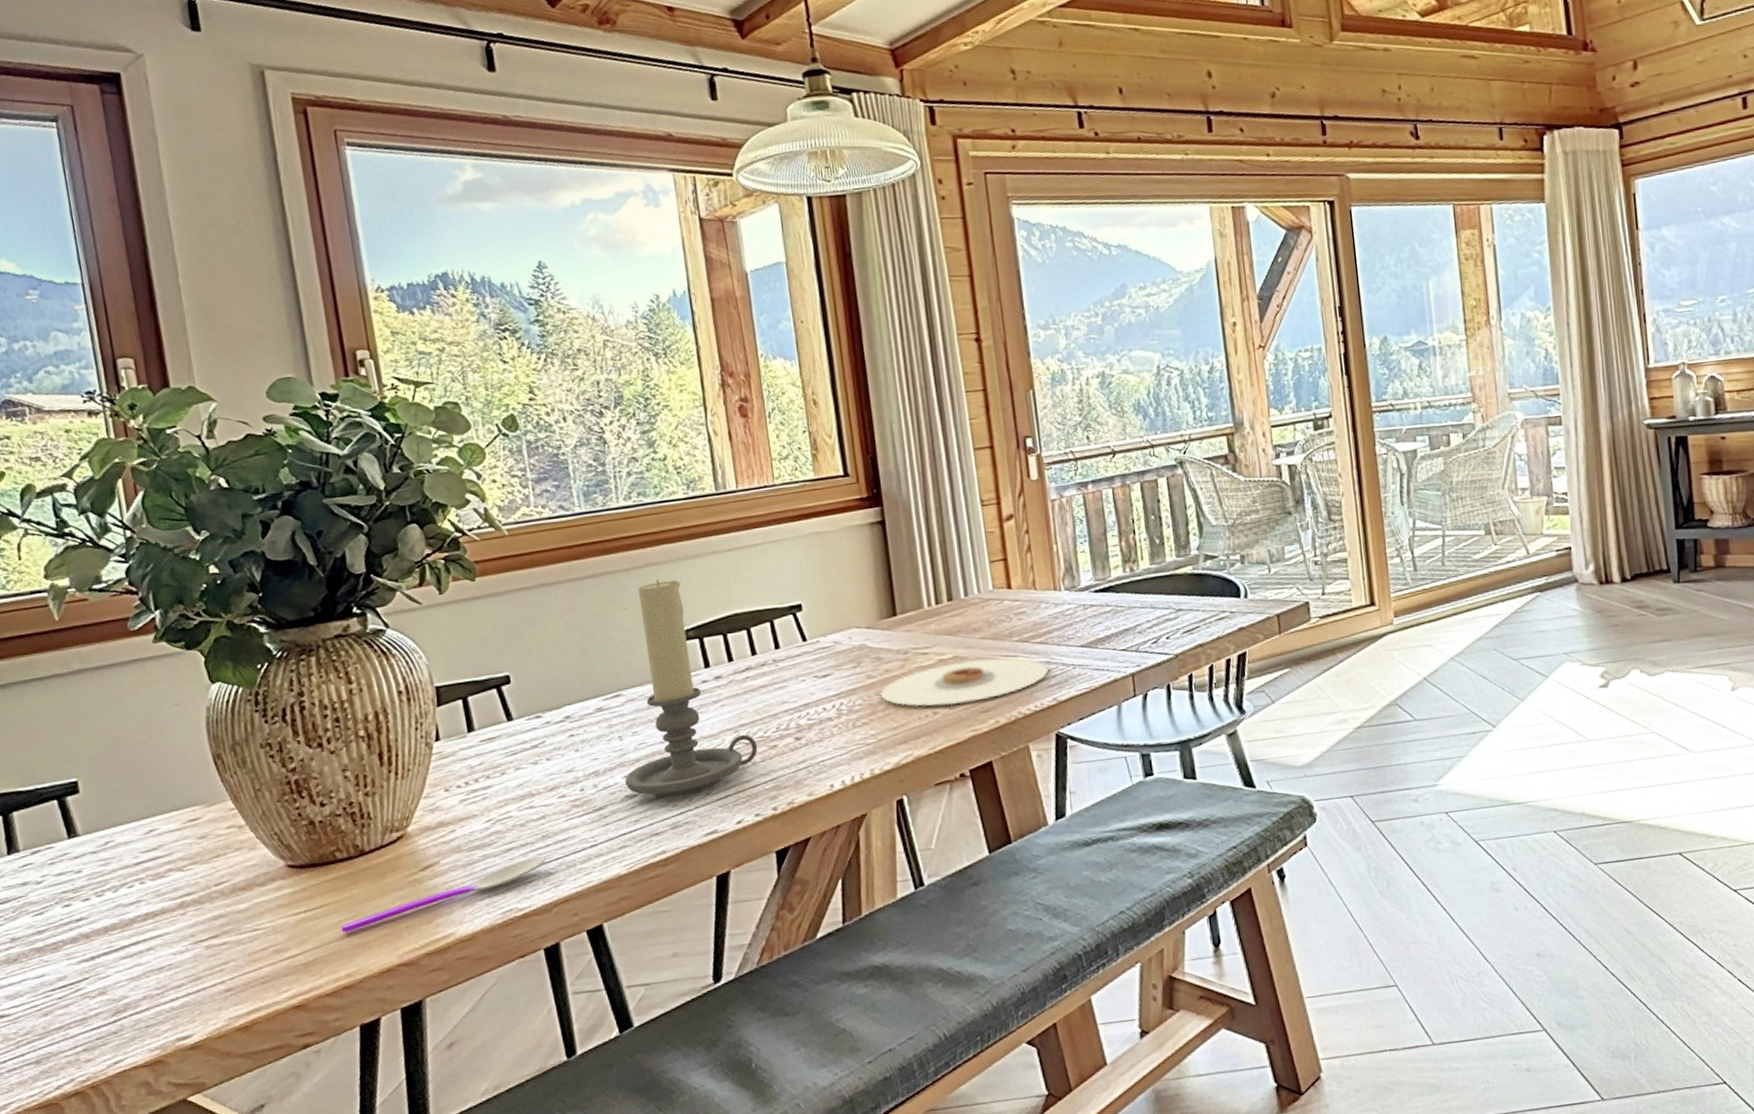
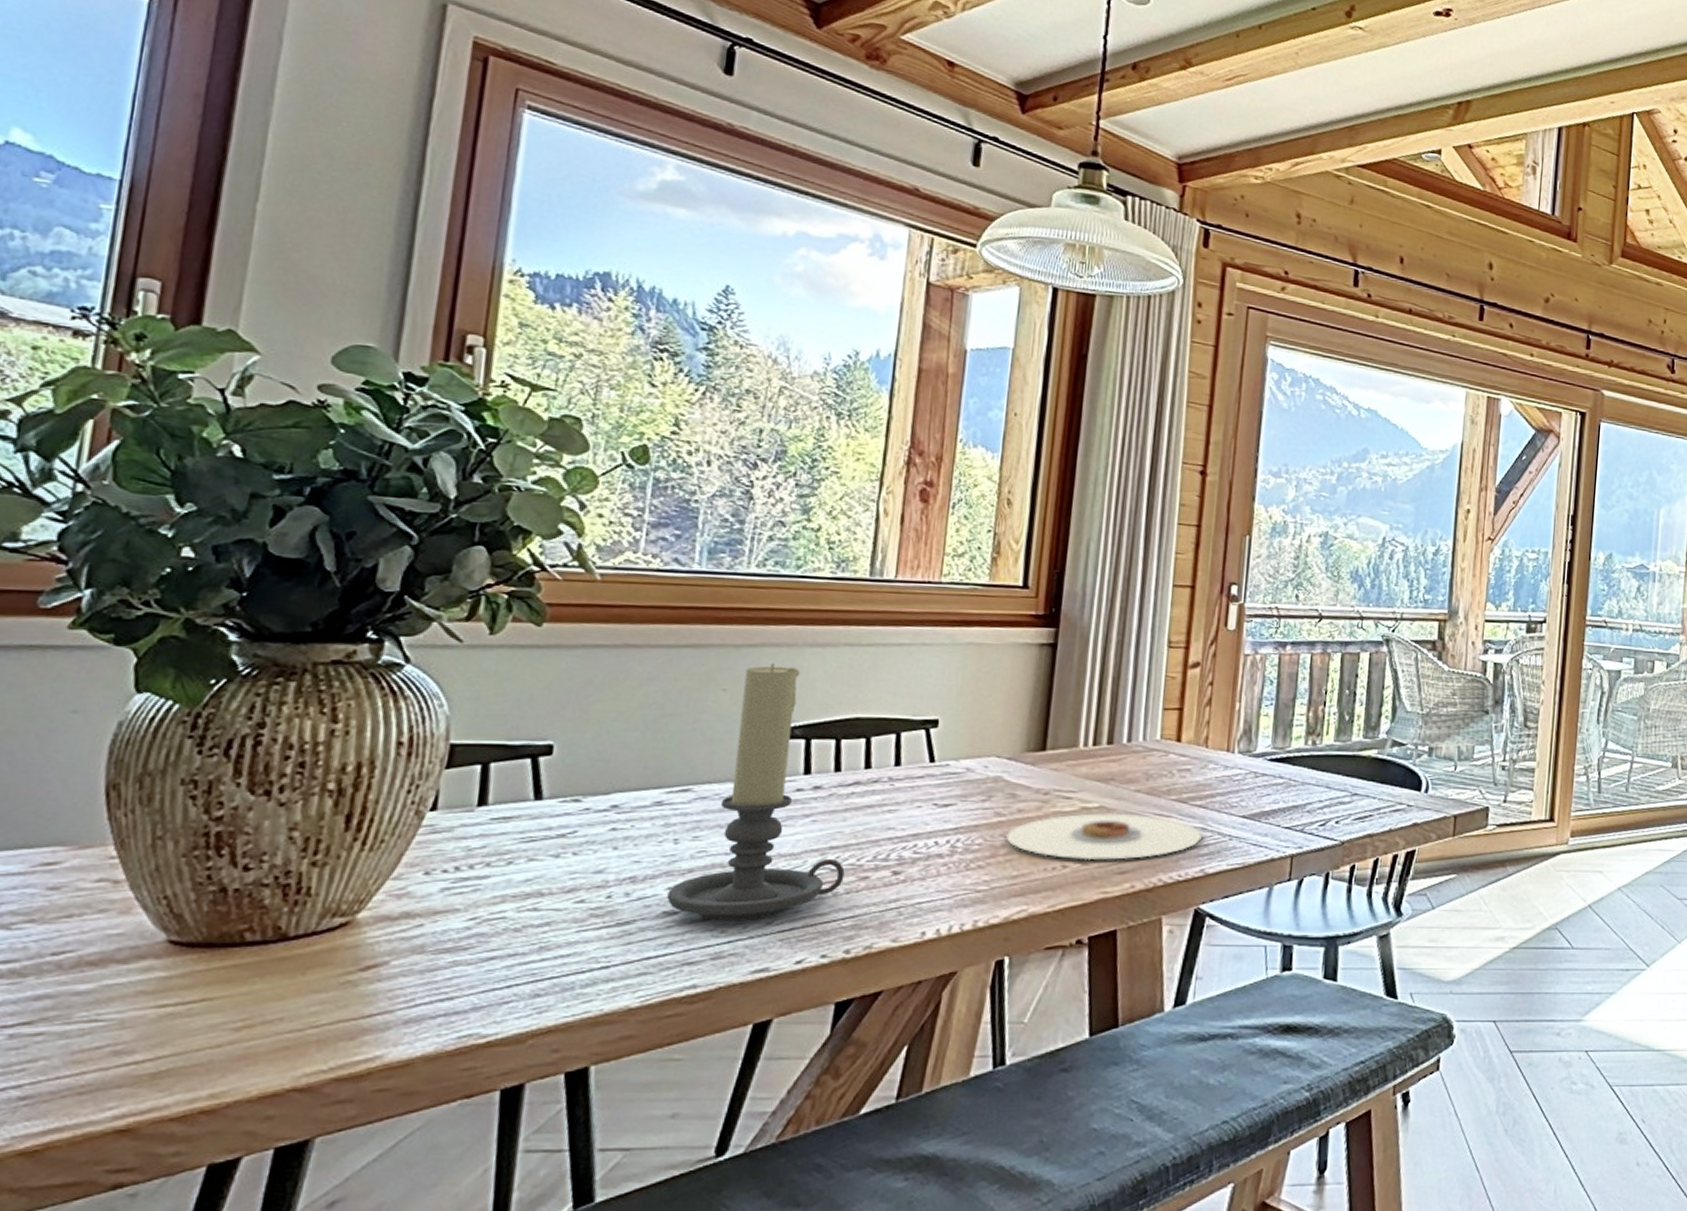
spoon: present [341,856,546,933] -> none [221,972,537,1039]

